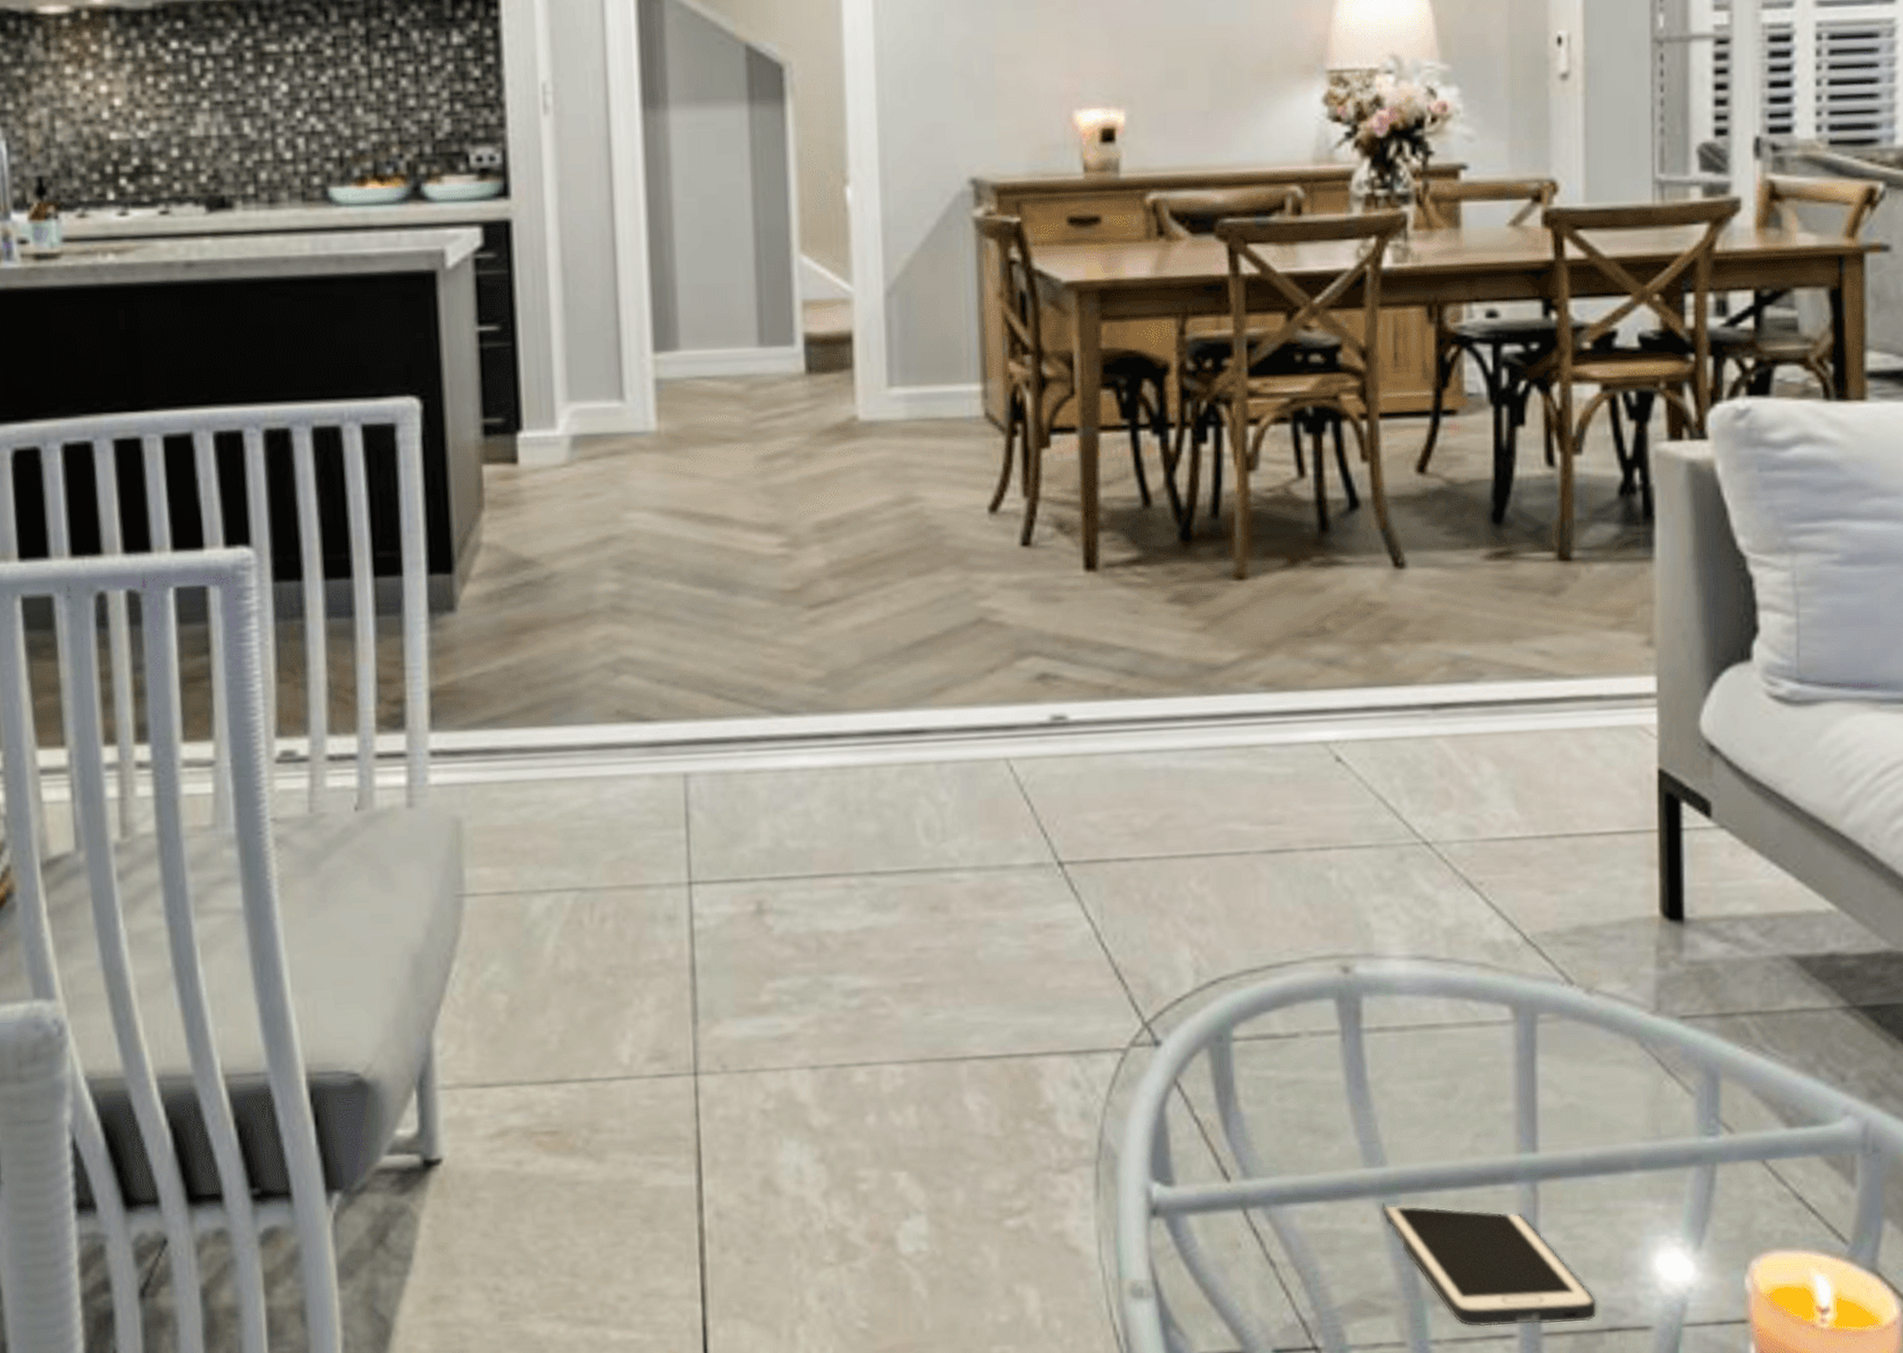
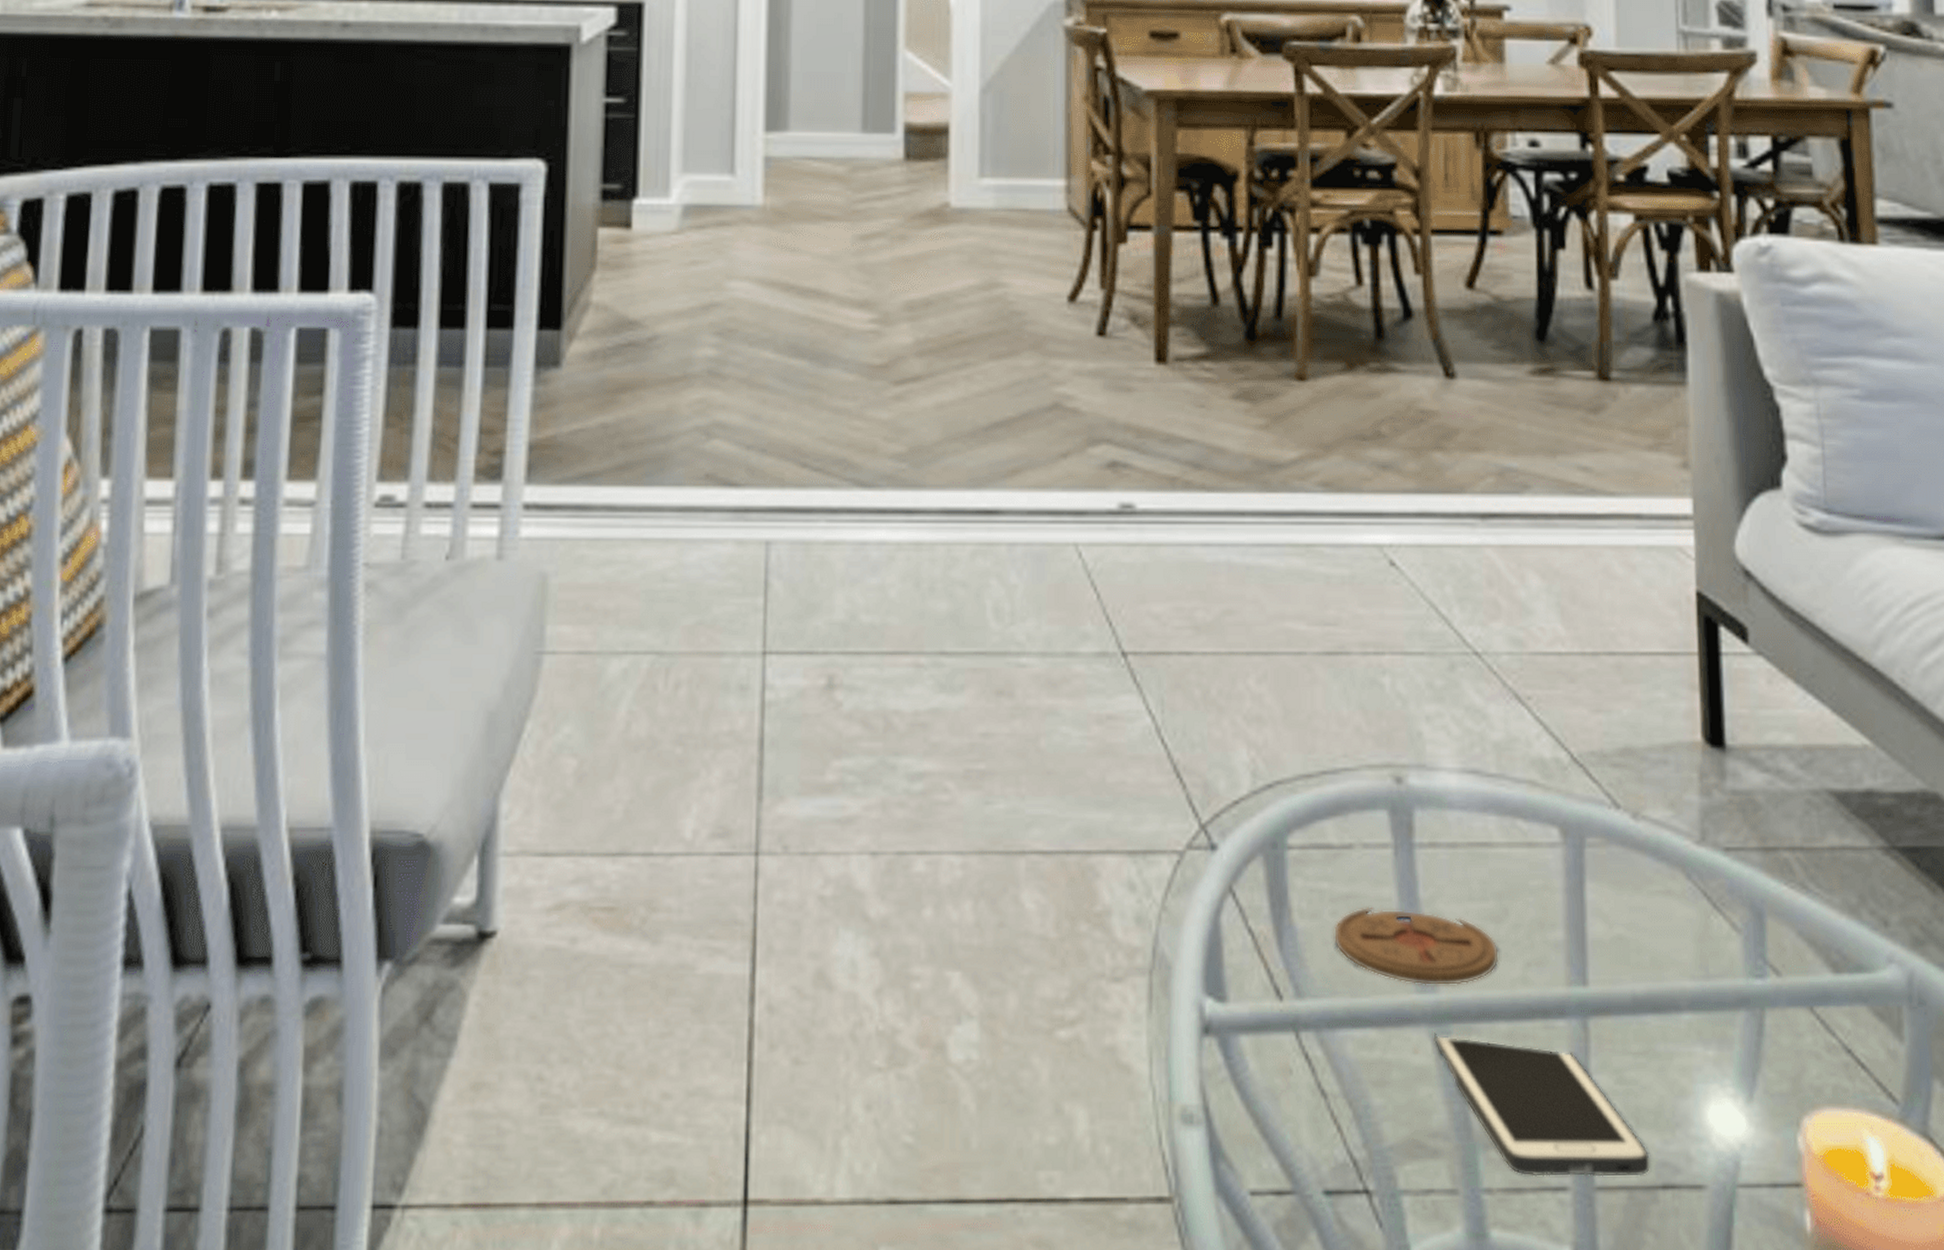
coaster: none [1280,1090,1449,1161] -> present [1333,906,1500,986]

